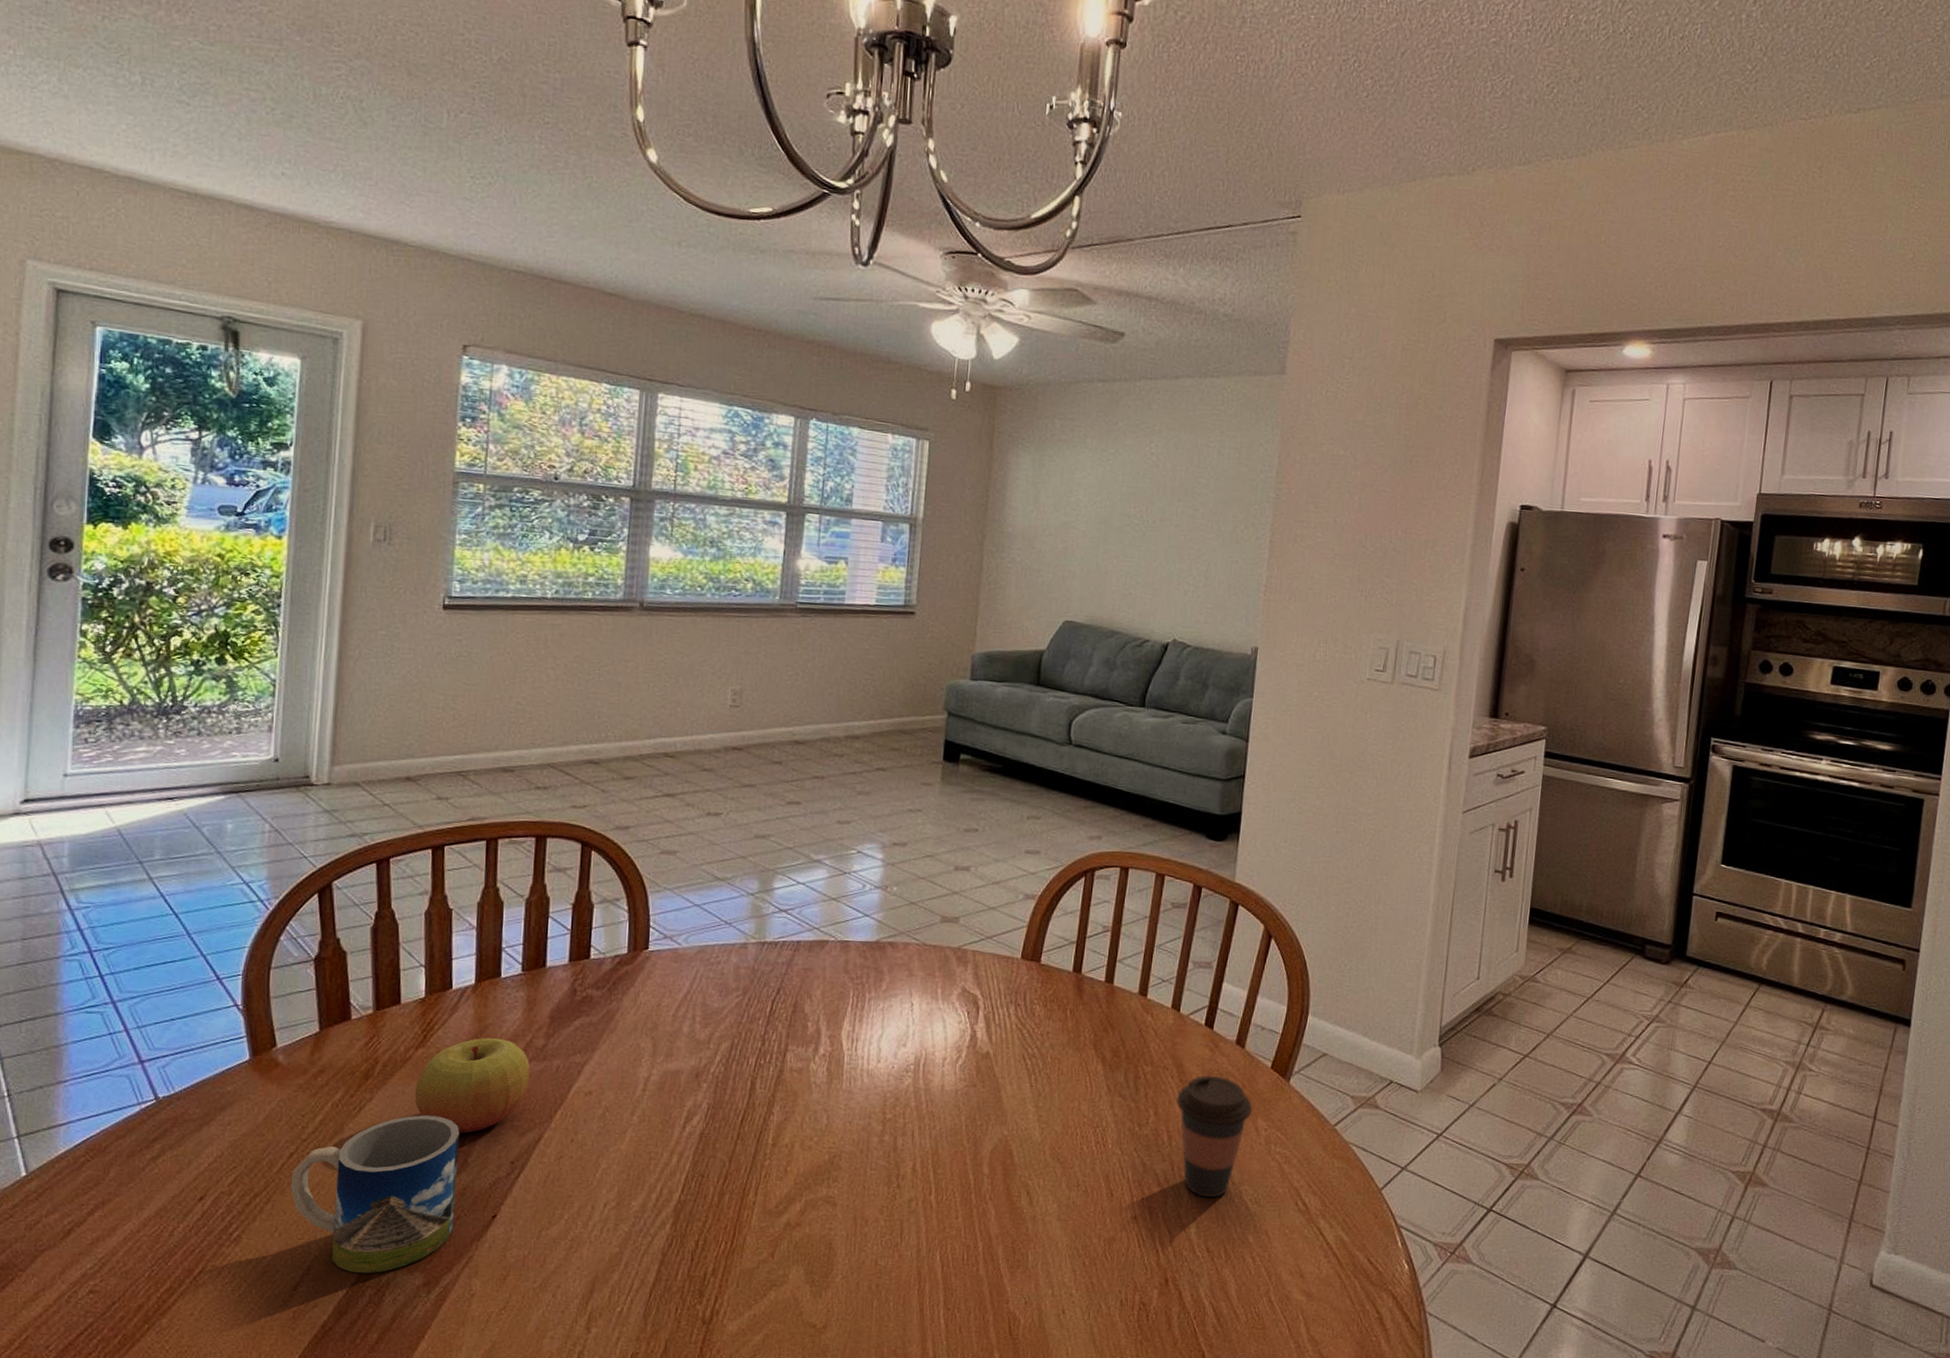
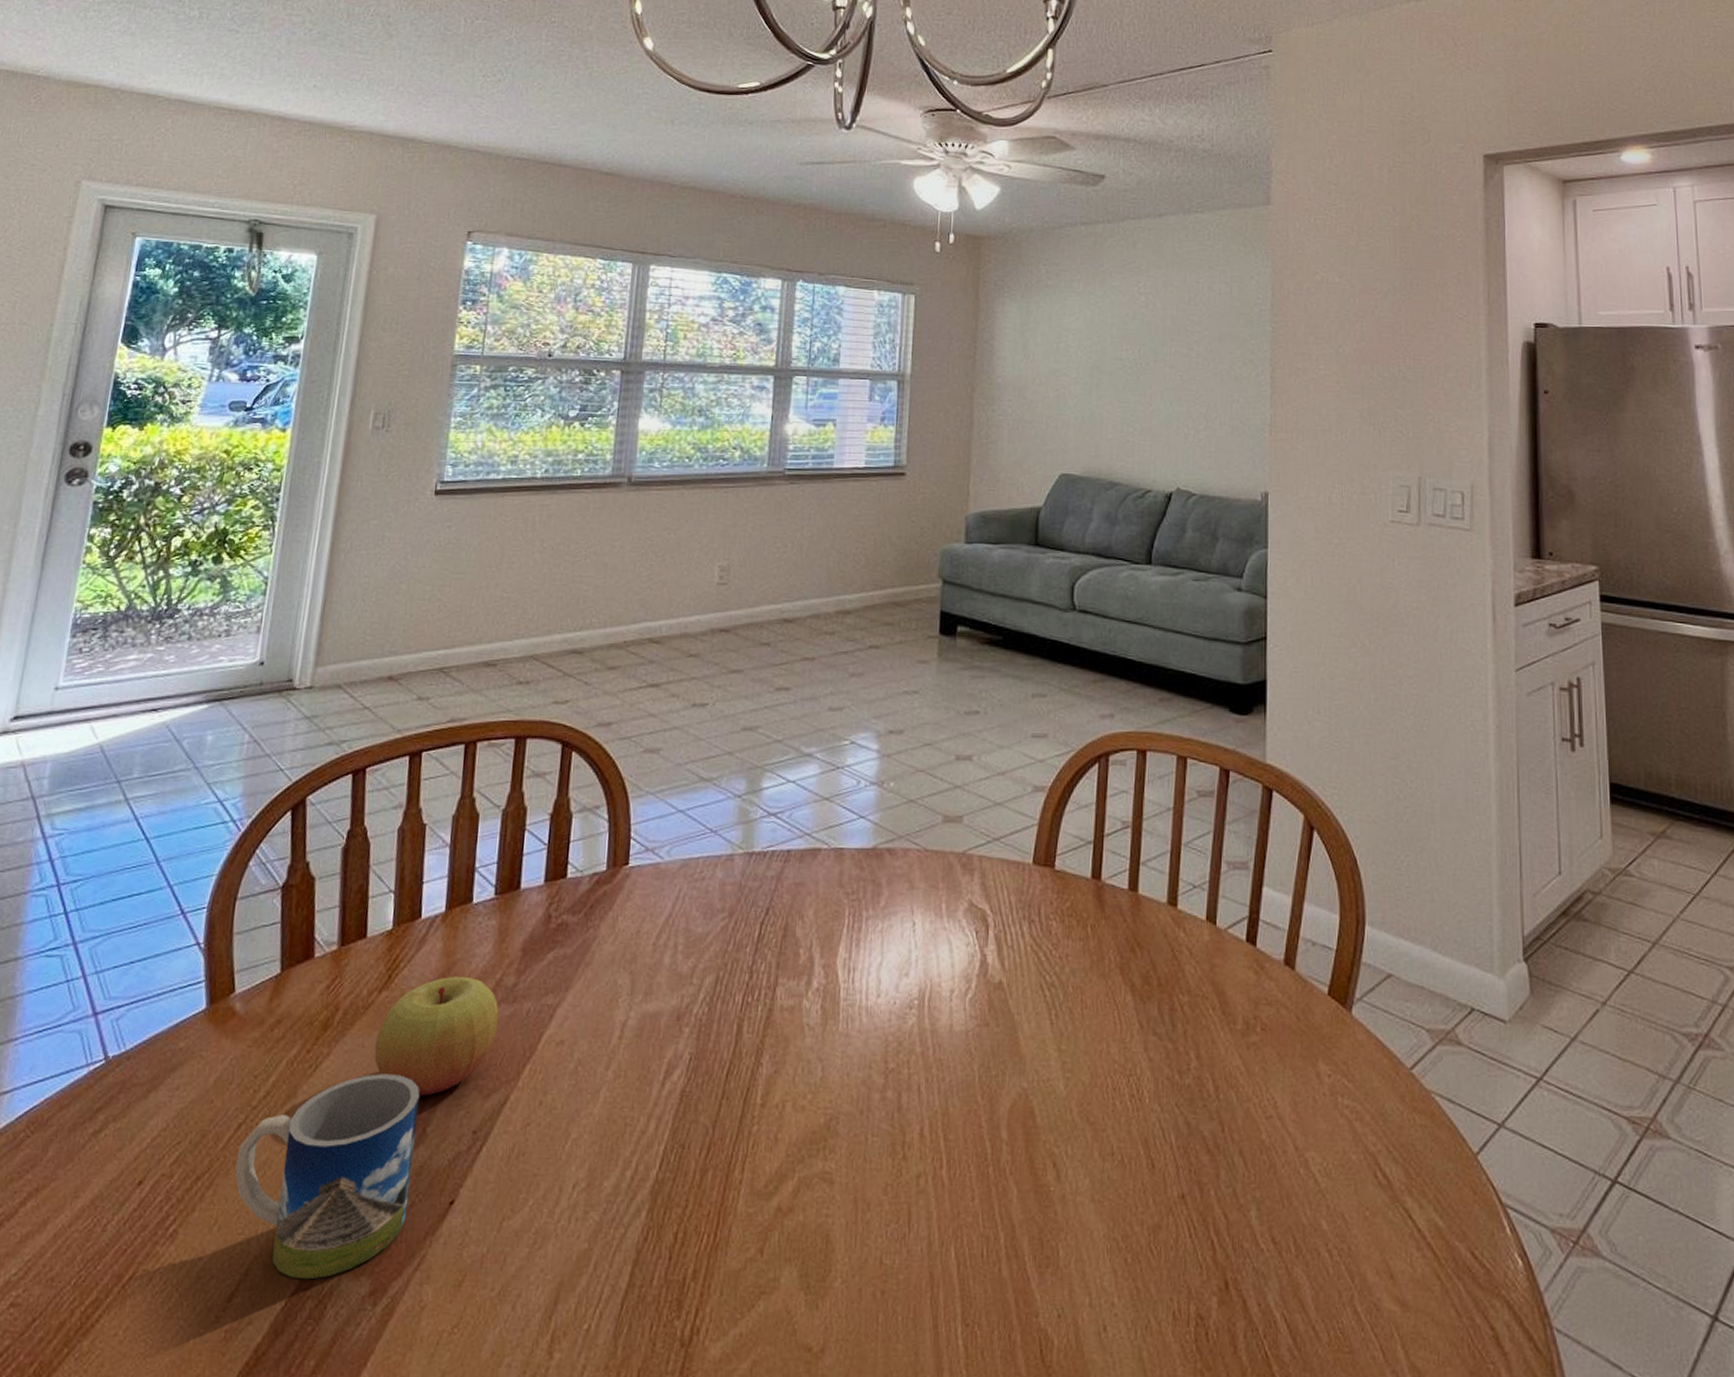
coffee cup: present [1175,1075,1253,1198] -> none [1219,1005,1311,1169]

